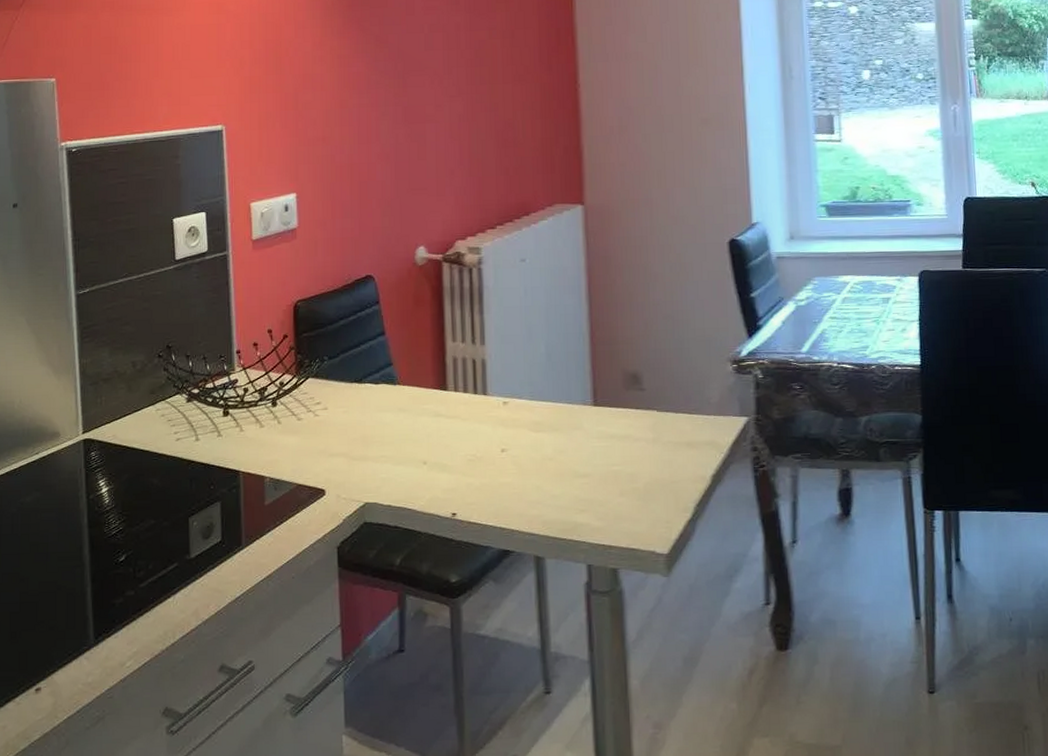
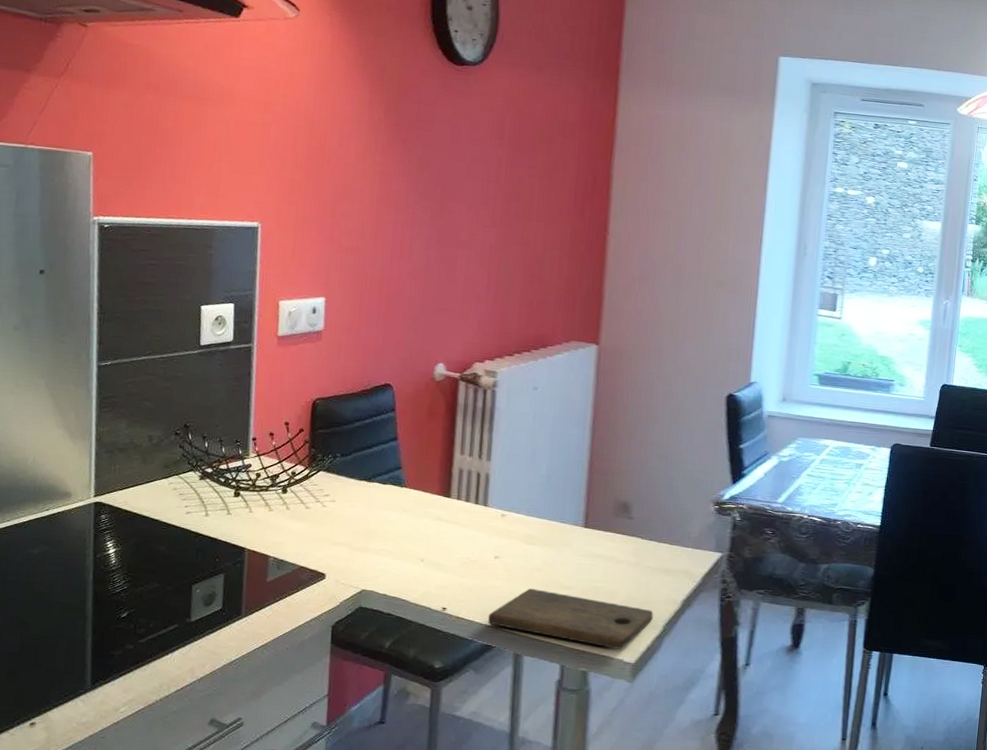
cutting board: none [502,481,682,540] -> present [488,588,653,649]

